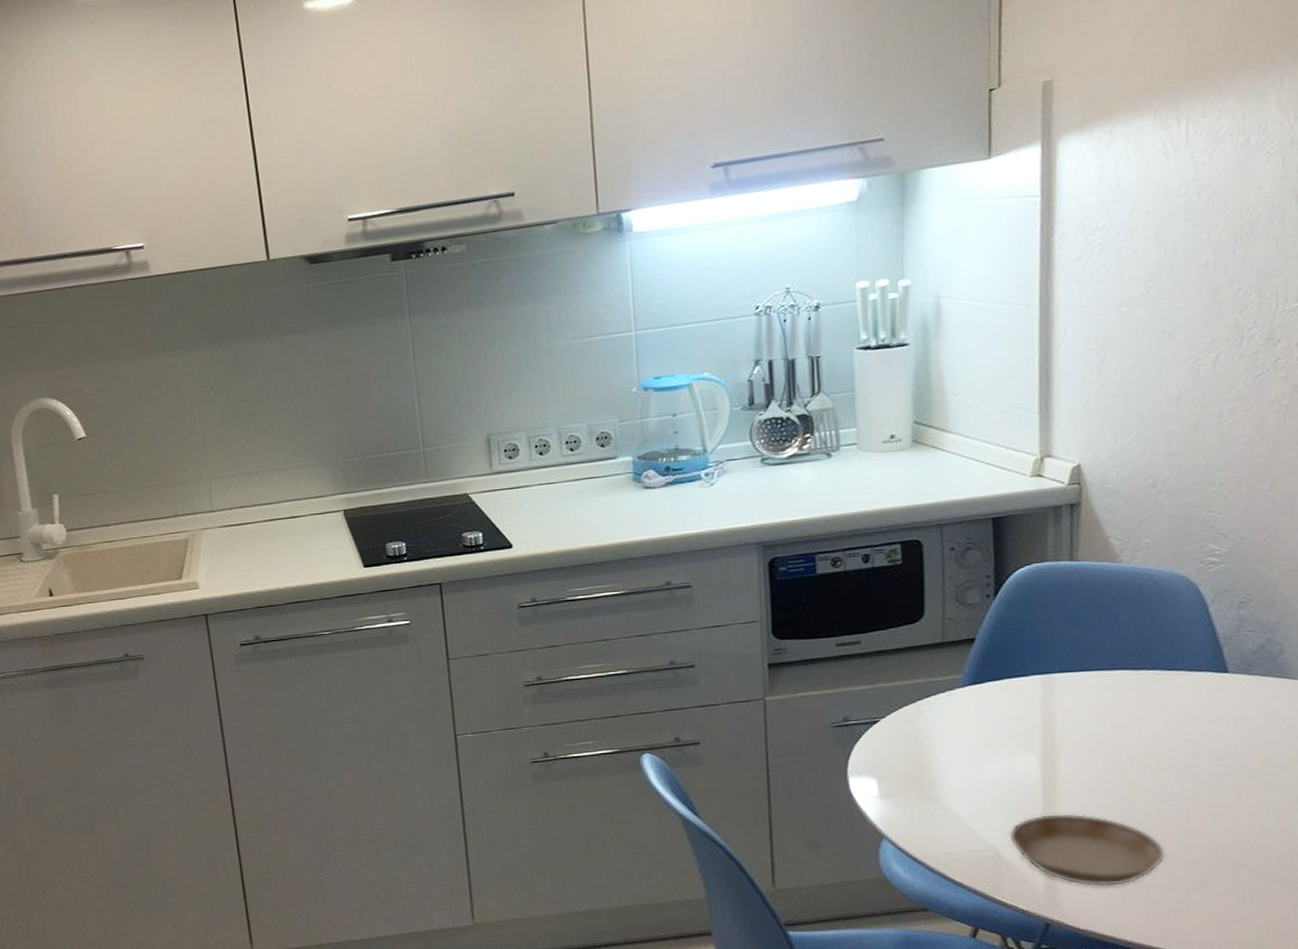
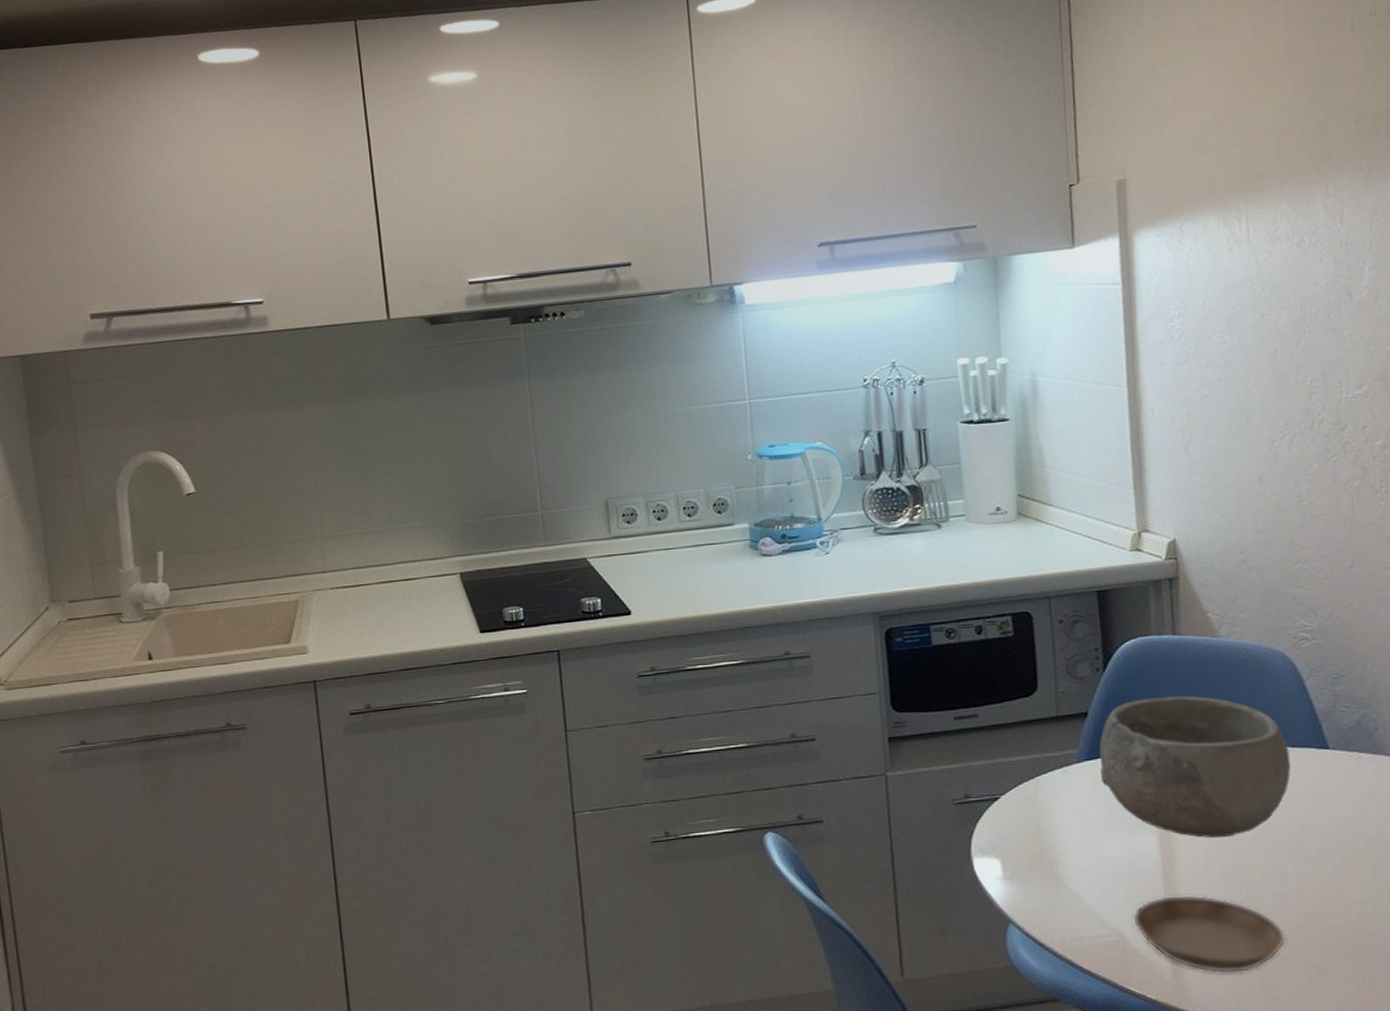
bowl: none [985,621,1187,759] -> present [1099,695,1292,838]

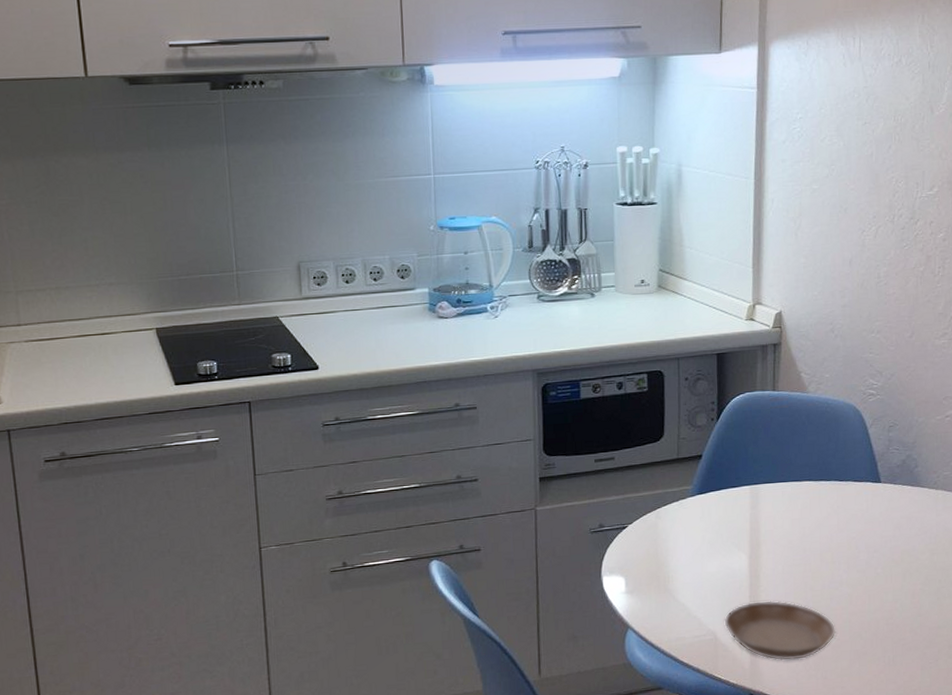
bowl: present [1099,695,1292,838] -> none [708,441,852,555]

